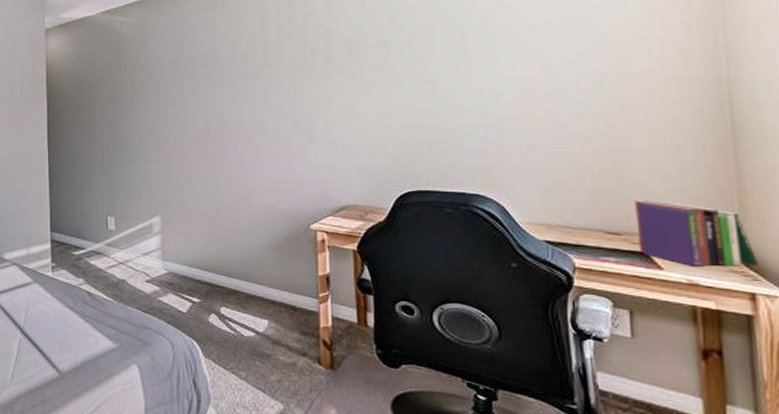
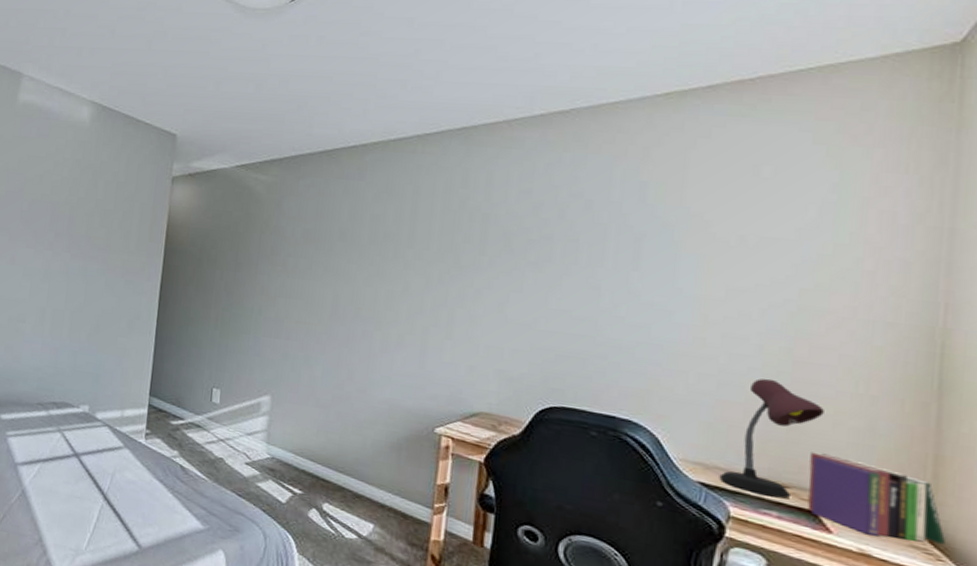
desk lamp: none [561,141,640,245] -> present [719,378,824,499]

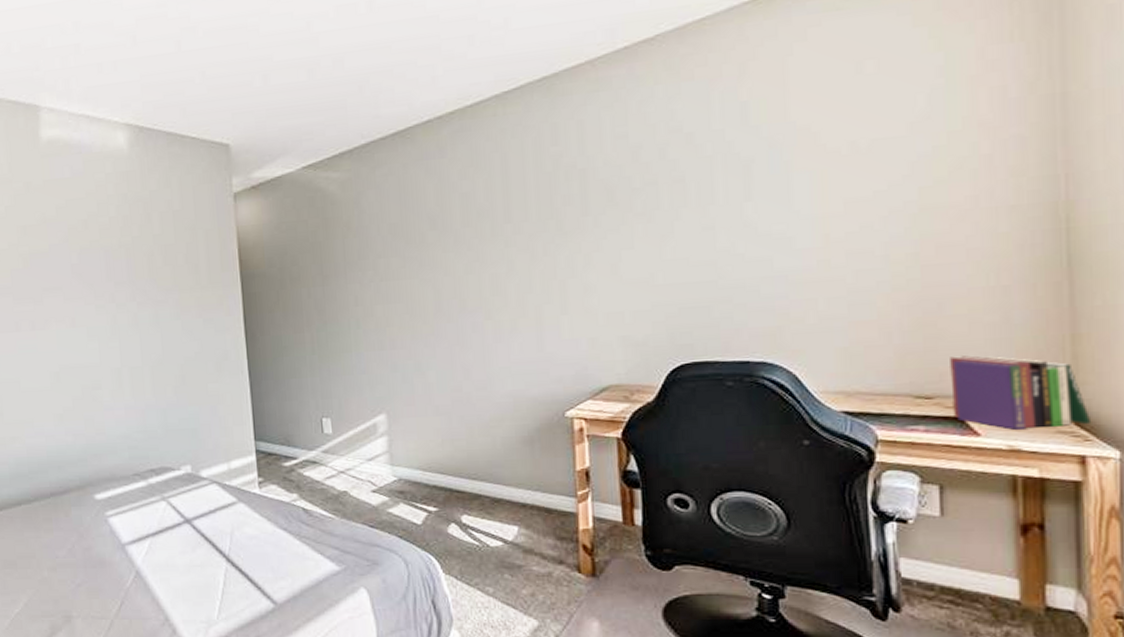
desk lamp: present [719,378,824,499] -> none [862,289,958,412]

